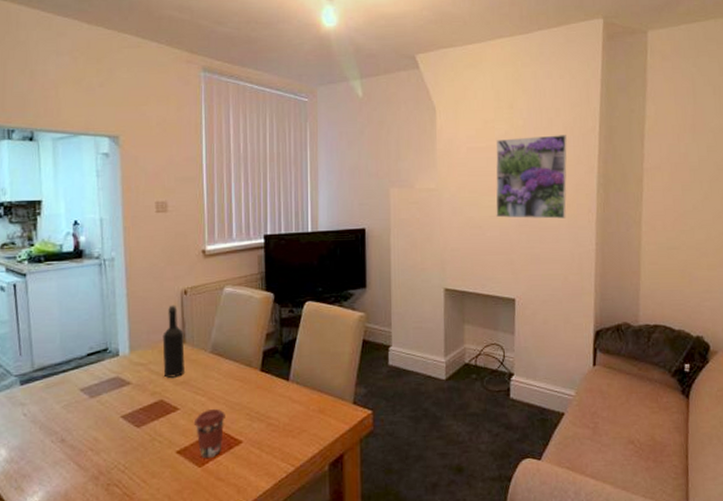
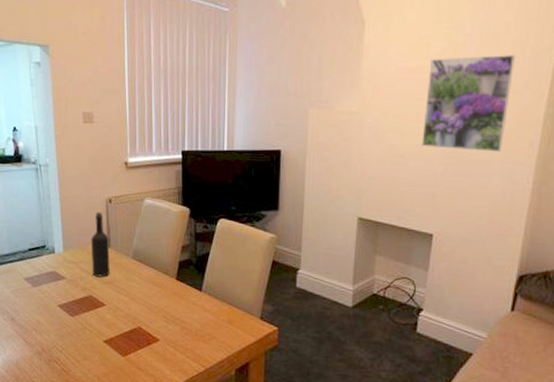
coffee cup: present [194,408,225,458] -> none [119,308,145,350]

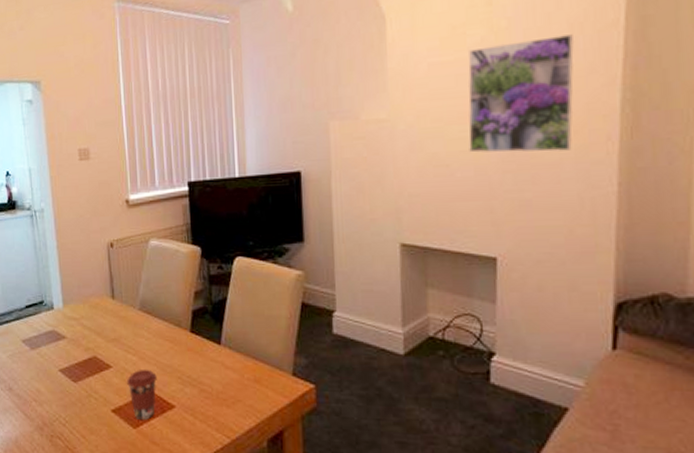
wine bottle: present [91,211,110,277] -> none [92,258,115,334]
coffee cup: none [119,308,145,350] -> present [127,369,157,420]

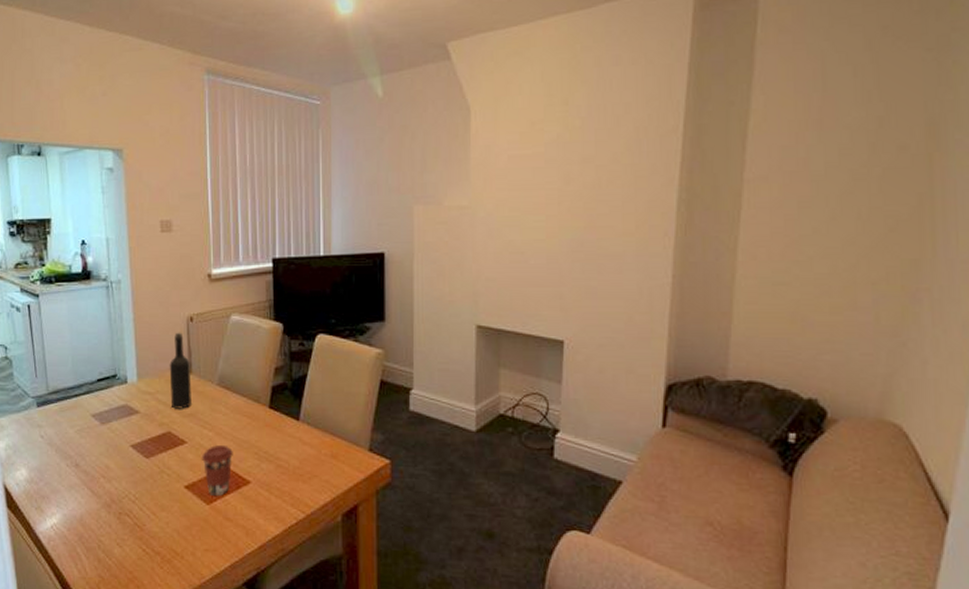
wine bottle: none [92,258,115,334] -> present [169,332,191,409]
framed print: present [468,34,574,153] -> none [542,137,638,244]

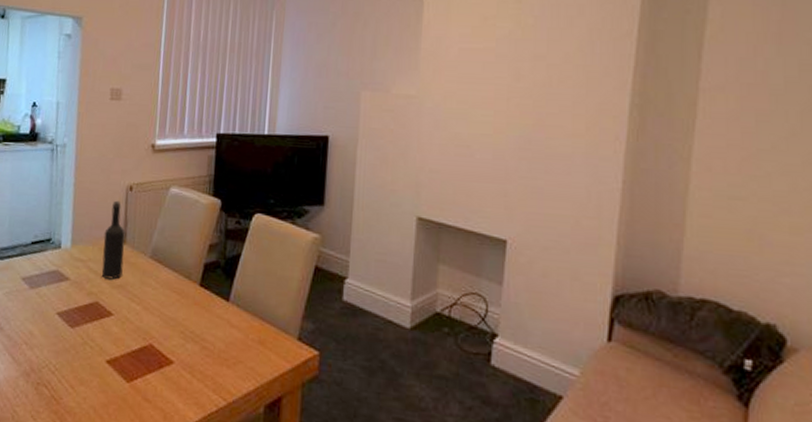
coffee cup: present [202,444,233,496] -> none [127,319,159,374]

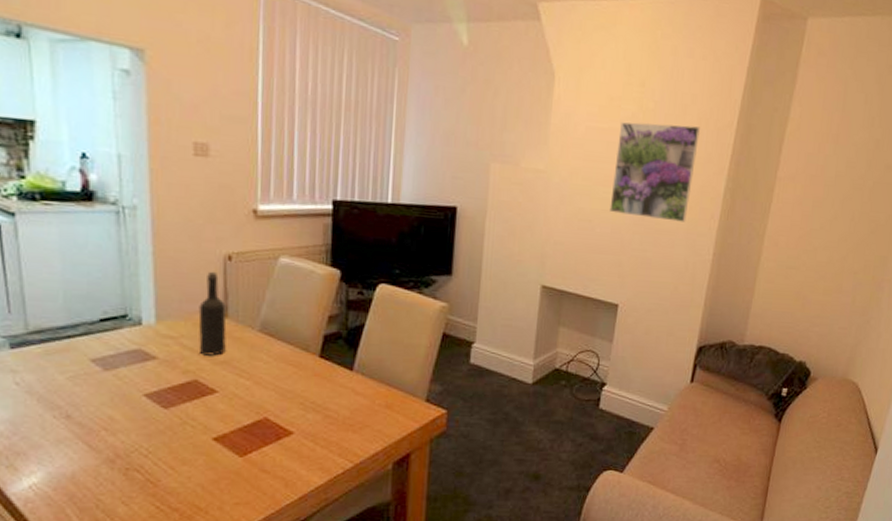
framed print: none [490,38,591,145] -> present [609,122,700,222]

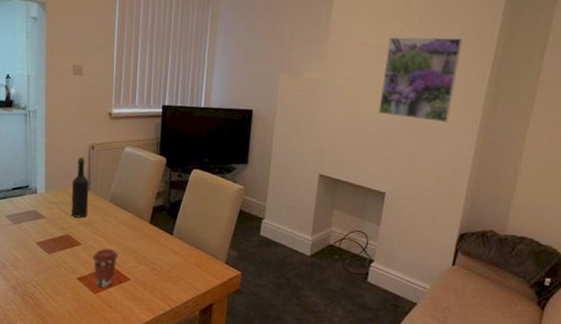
coffee cup: none [236,394,274,447] -> present [93,248,118,288]

